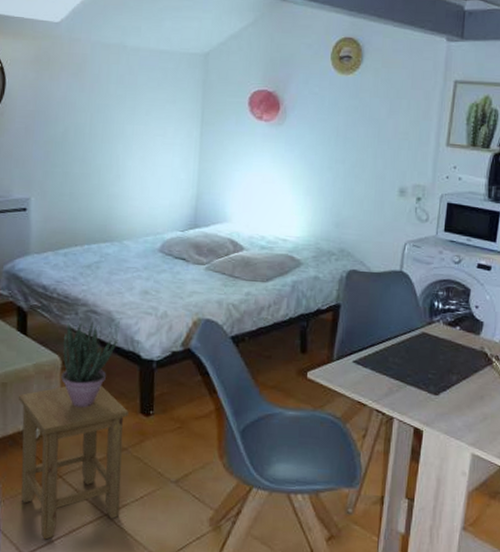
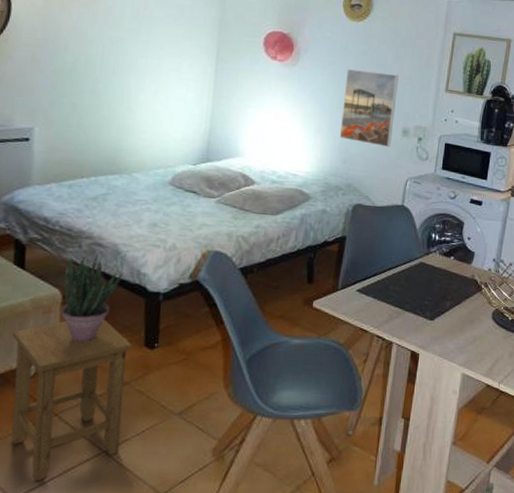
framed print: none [330,125,393,208] -> present [339,68,399,147]

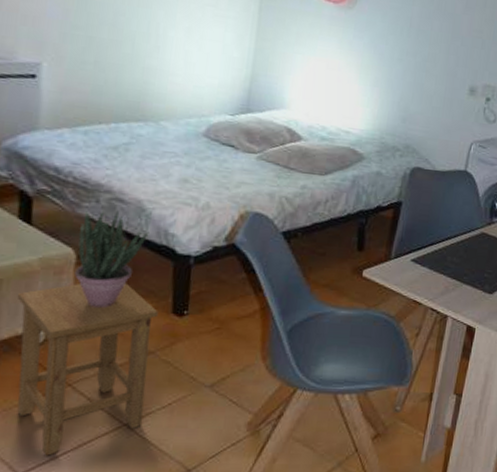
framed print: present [339,68,399,147] -> none [399,16,468,106]

